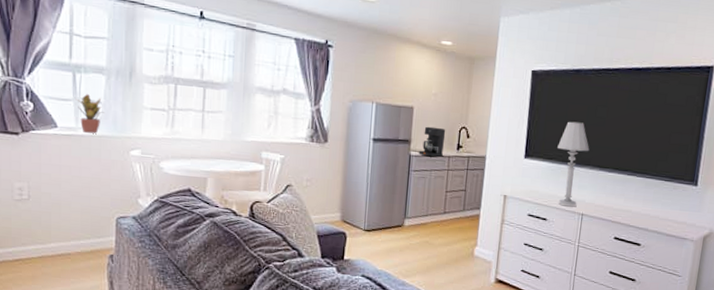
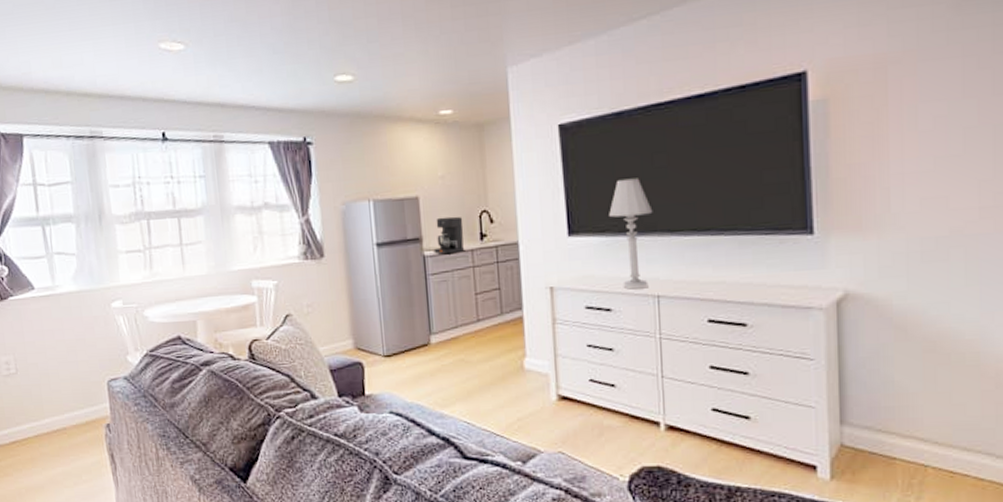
potted plant: present [75,93,104,134] -> none [48,246,79,292]

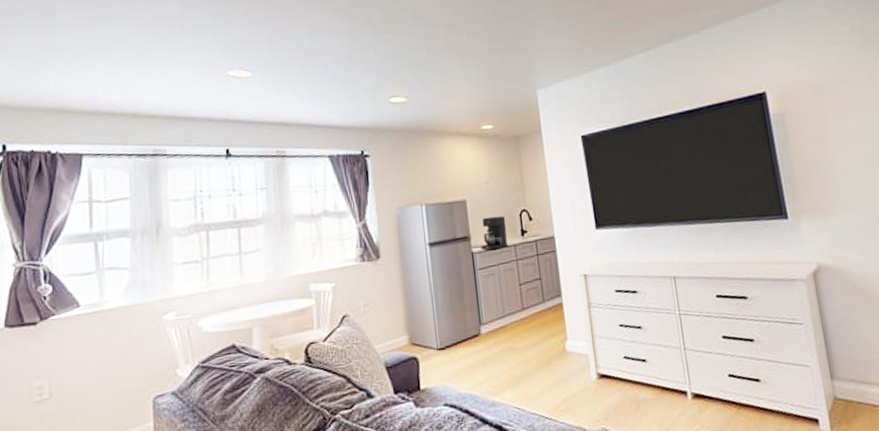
table lamp: present [609,178,653,290] -> none [628,178,666,273]

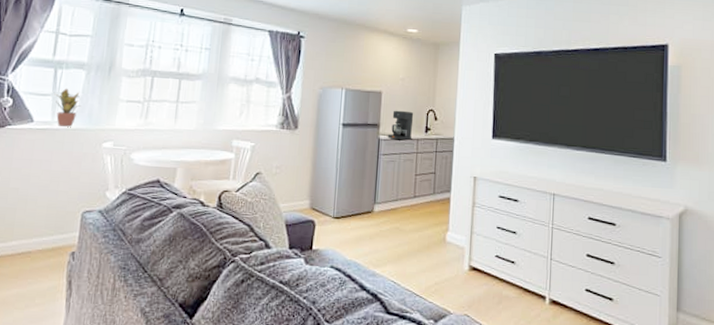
potted plant: none [98,261,131,307] -> present [54,88,81,128]

